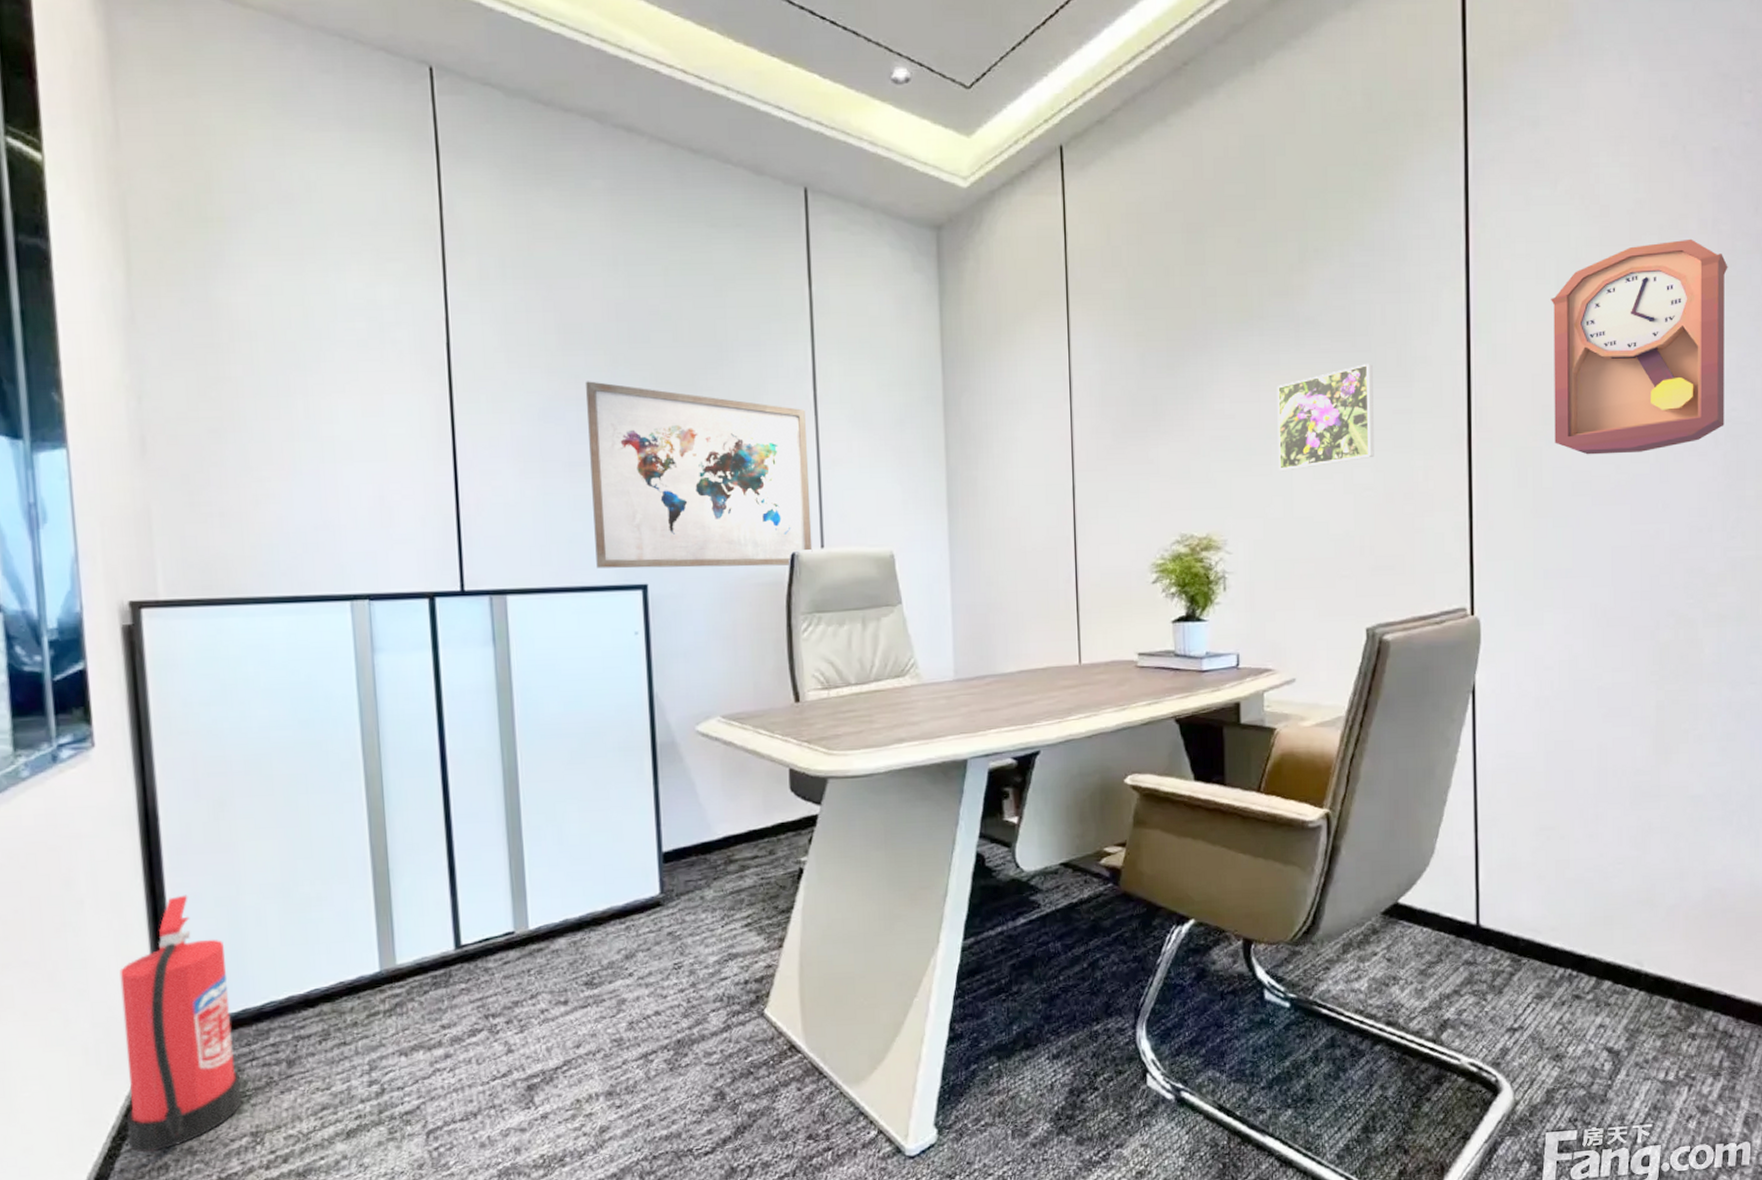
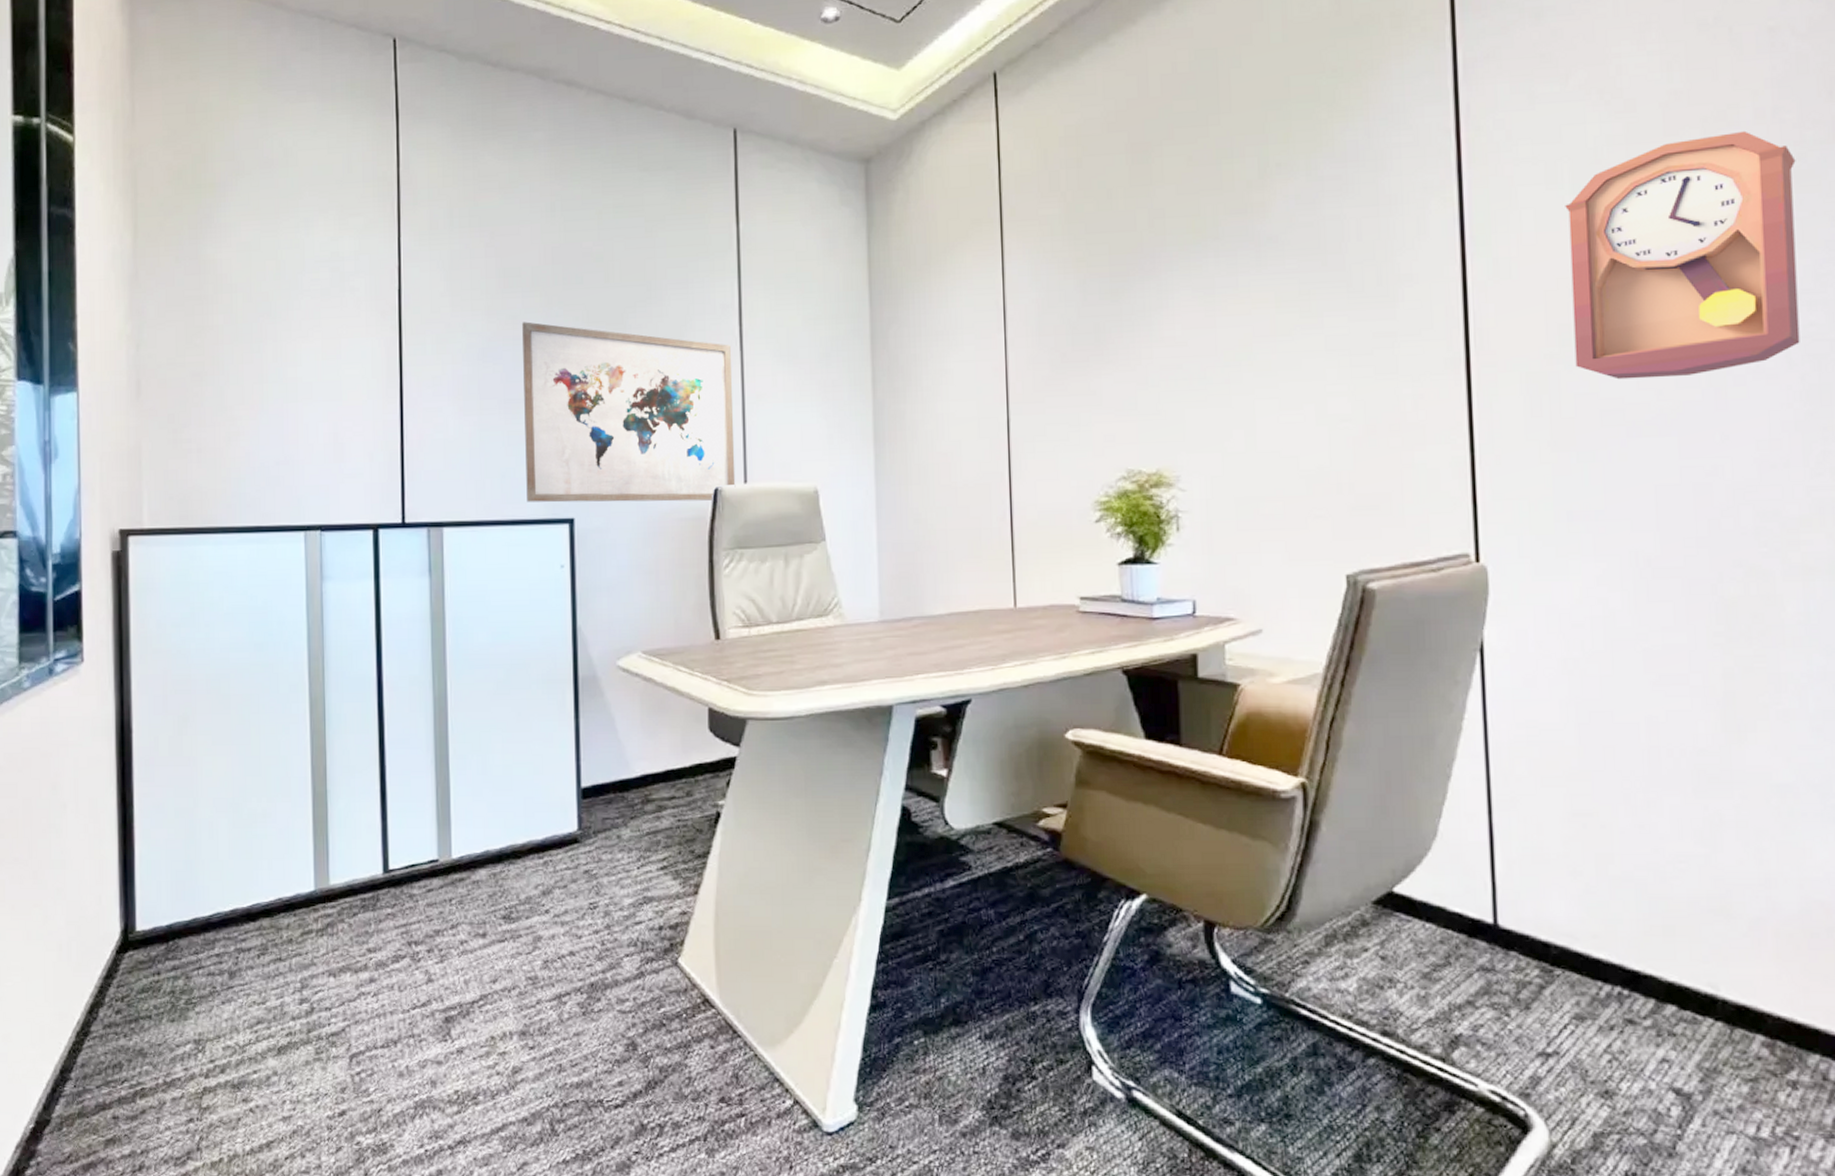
fire extinguisher: present [119,894,242,1153] -> none [90,804,188,1050]
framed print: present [1277,364,1374,472] -> none [1235,284,1352,402]

